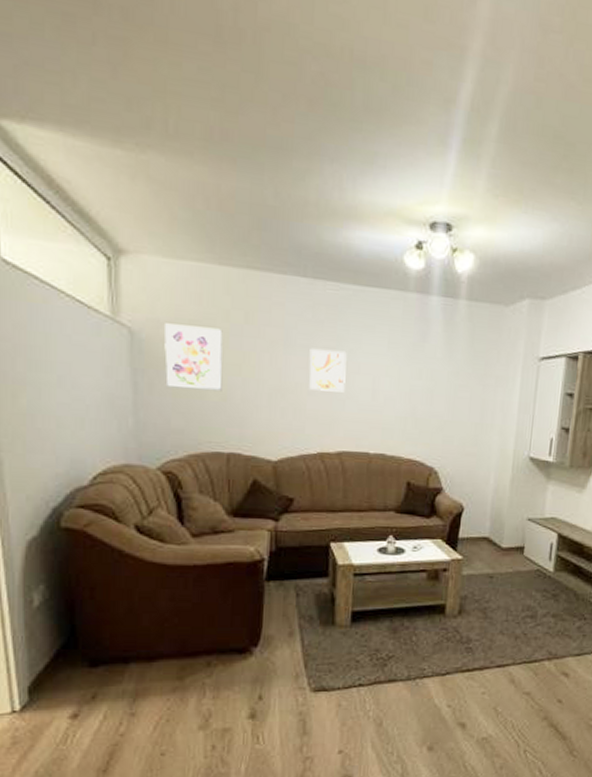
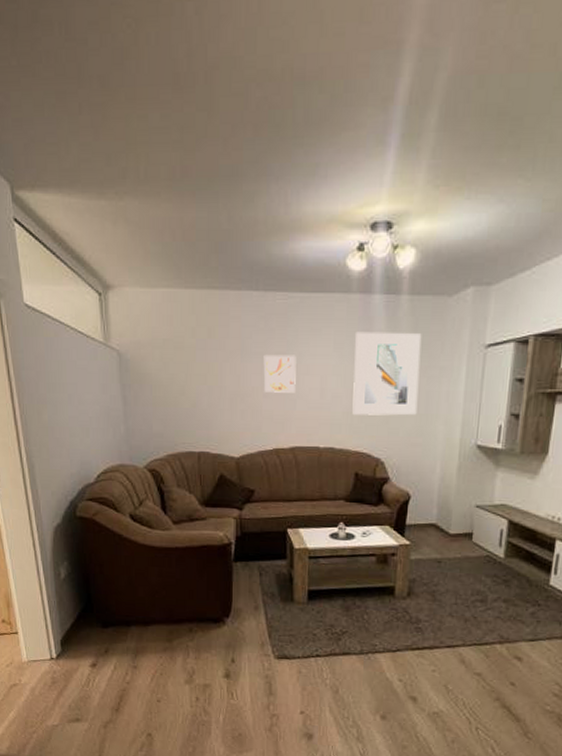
wall art: present [164,323,223,392] -> none [145,344,192,400]
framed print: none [406,332,479,424] -> present [352,331,422,416]

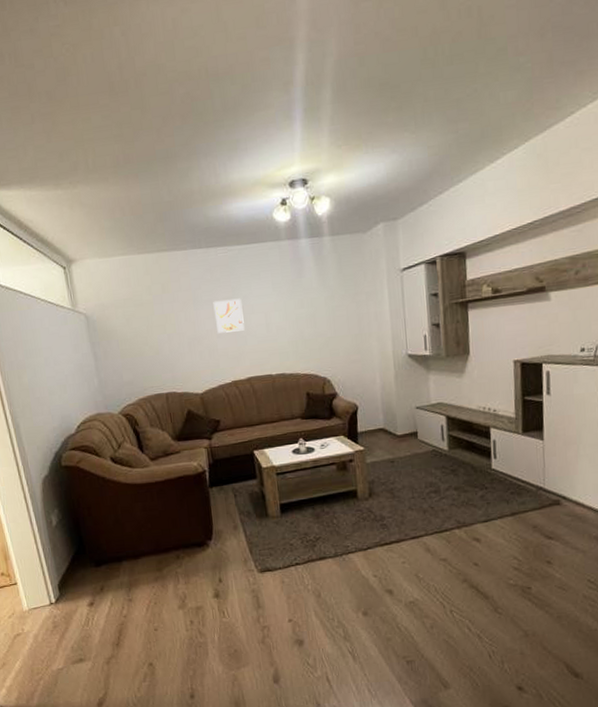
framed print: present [352,331,422,416] -> none [290,267,352,343]

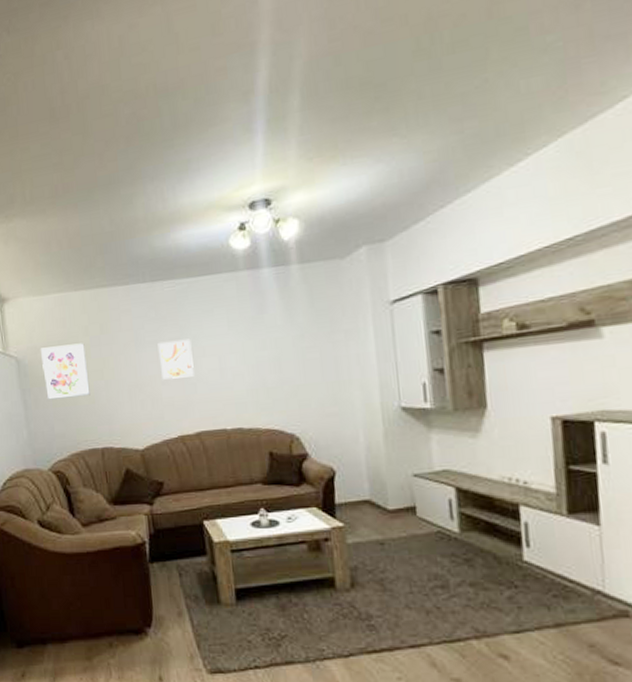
wall art: none [108,301,155,353] -> present [41,343,91,401]

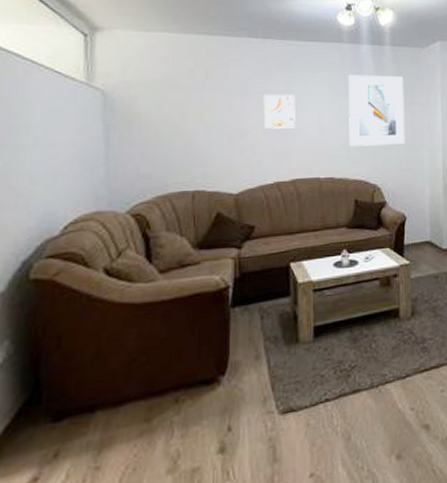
wall art: present [41,343,91,401] -> none [134,84,188,140]
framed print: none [249,300,327,391] -> present [349,74,405,146]

